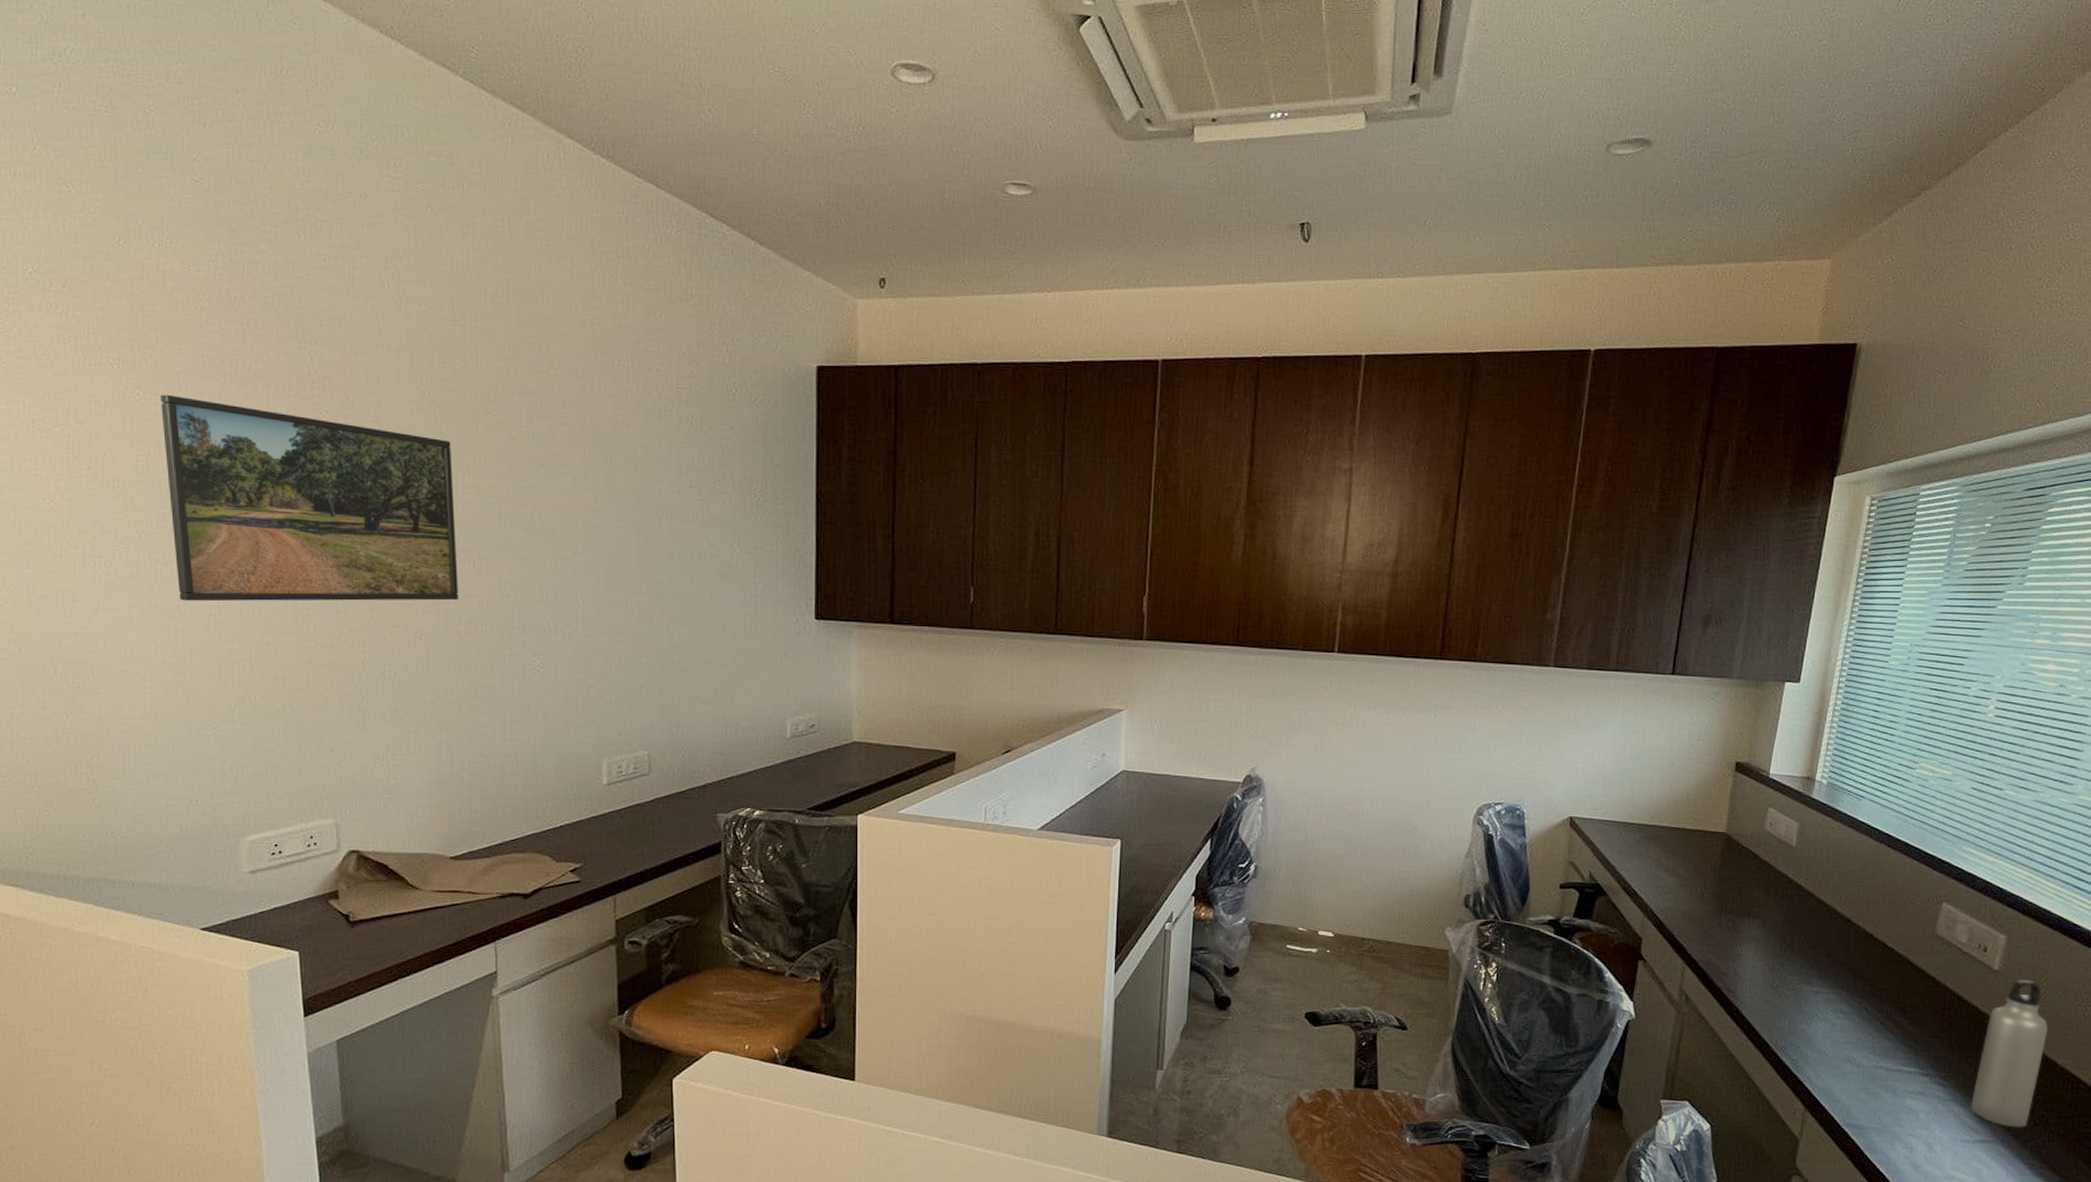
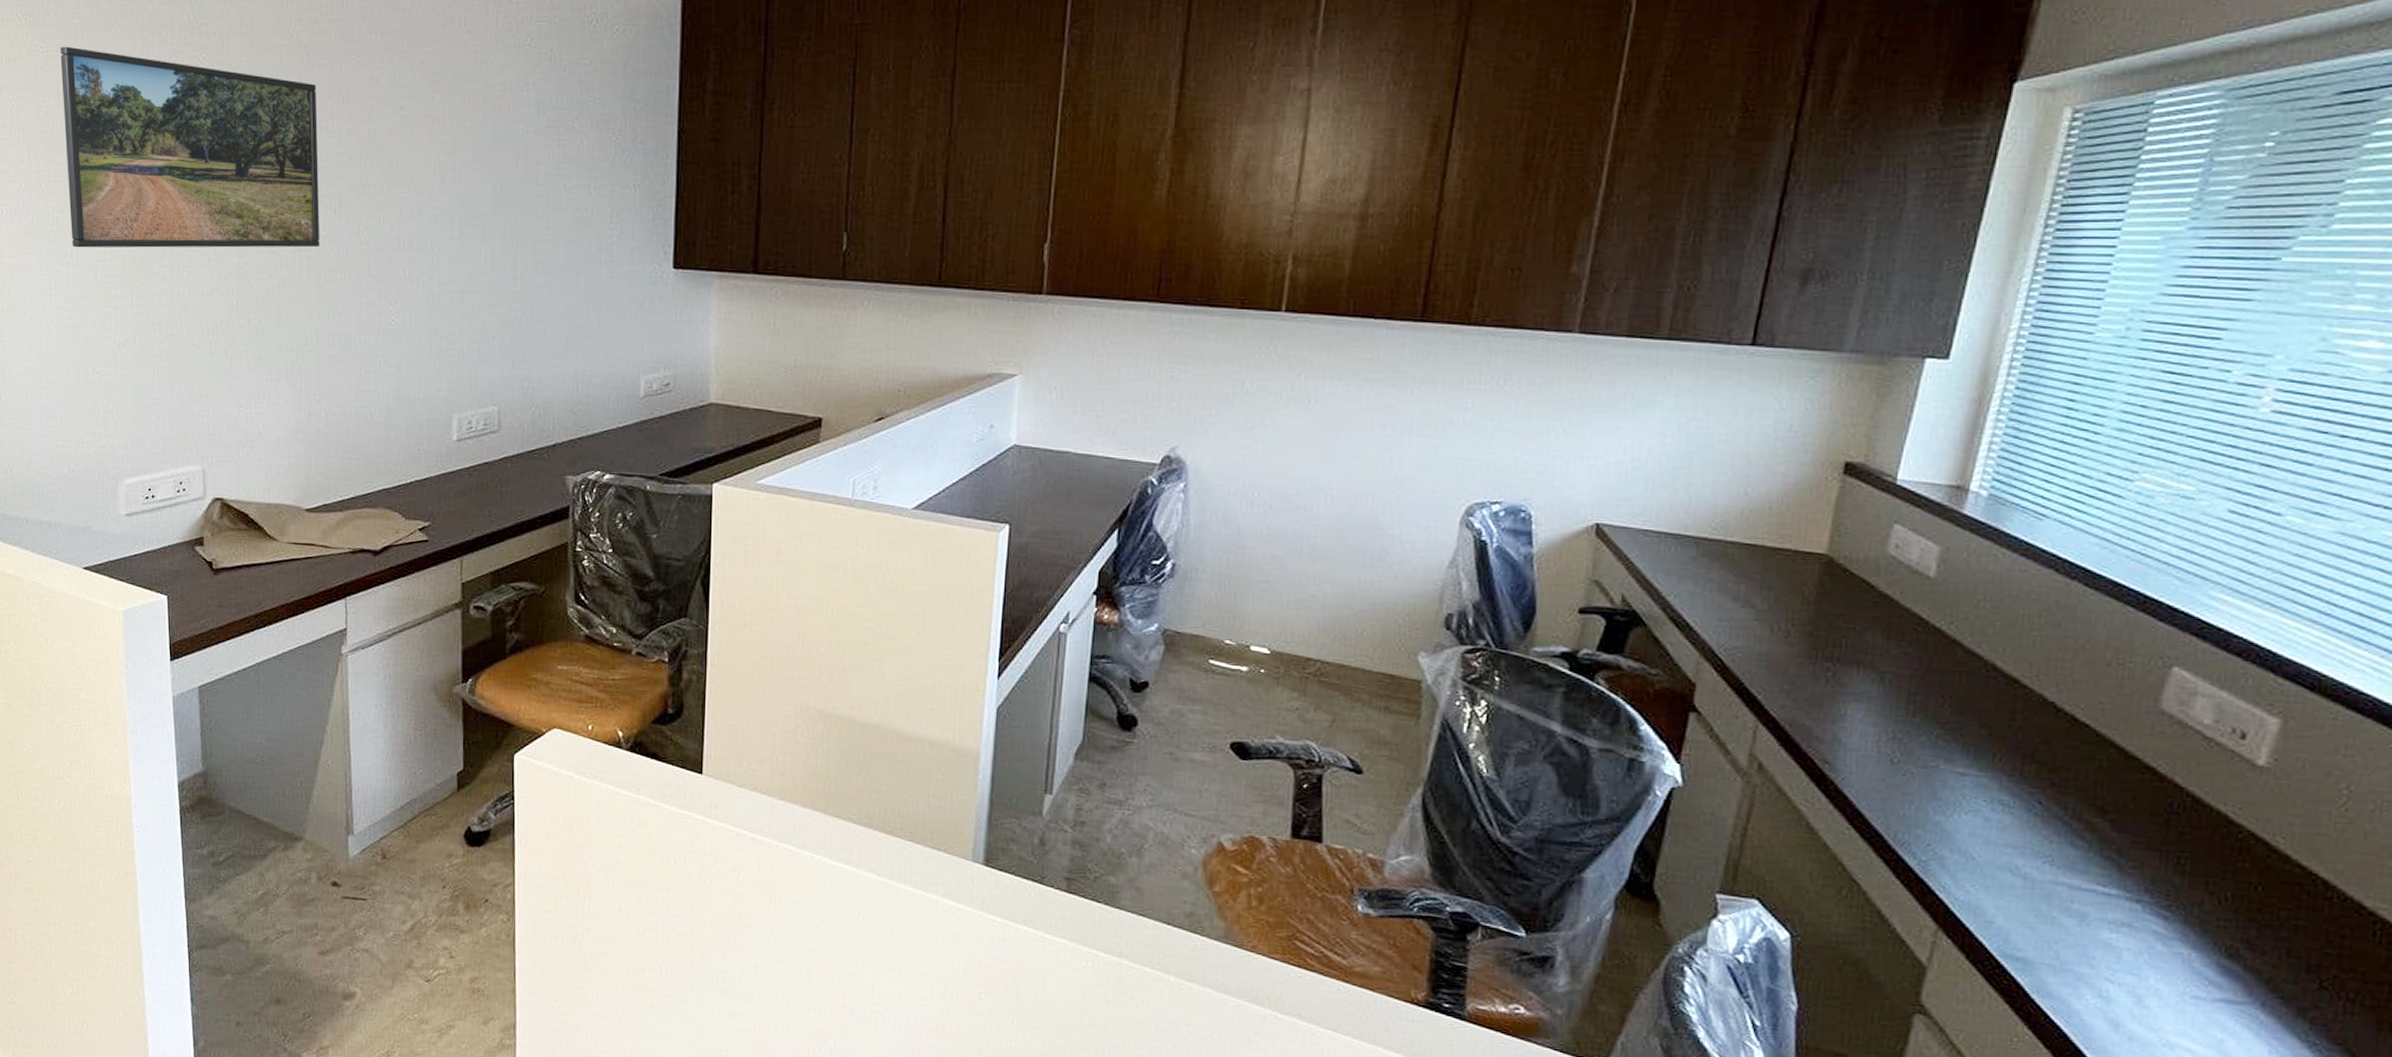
water bottle: present [1970,979,2048,1128] -> none [2210,782,2349,990]

